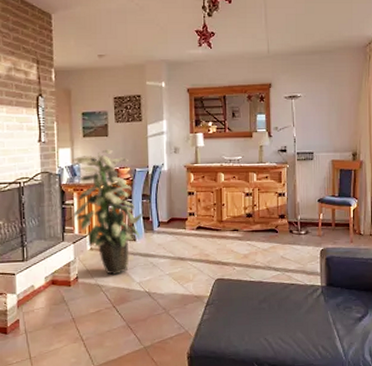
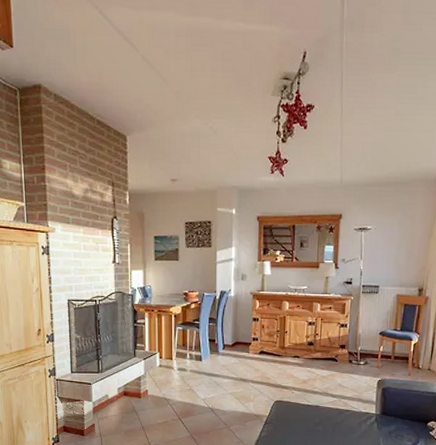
indoor plant: present [72,149,144,275] -> none [144,273,210,390]

